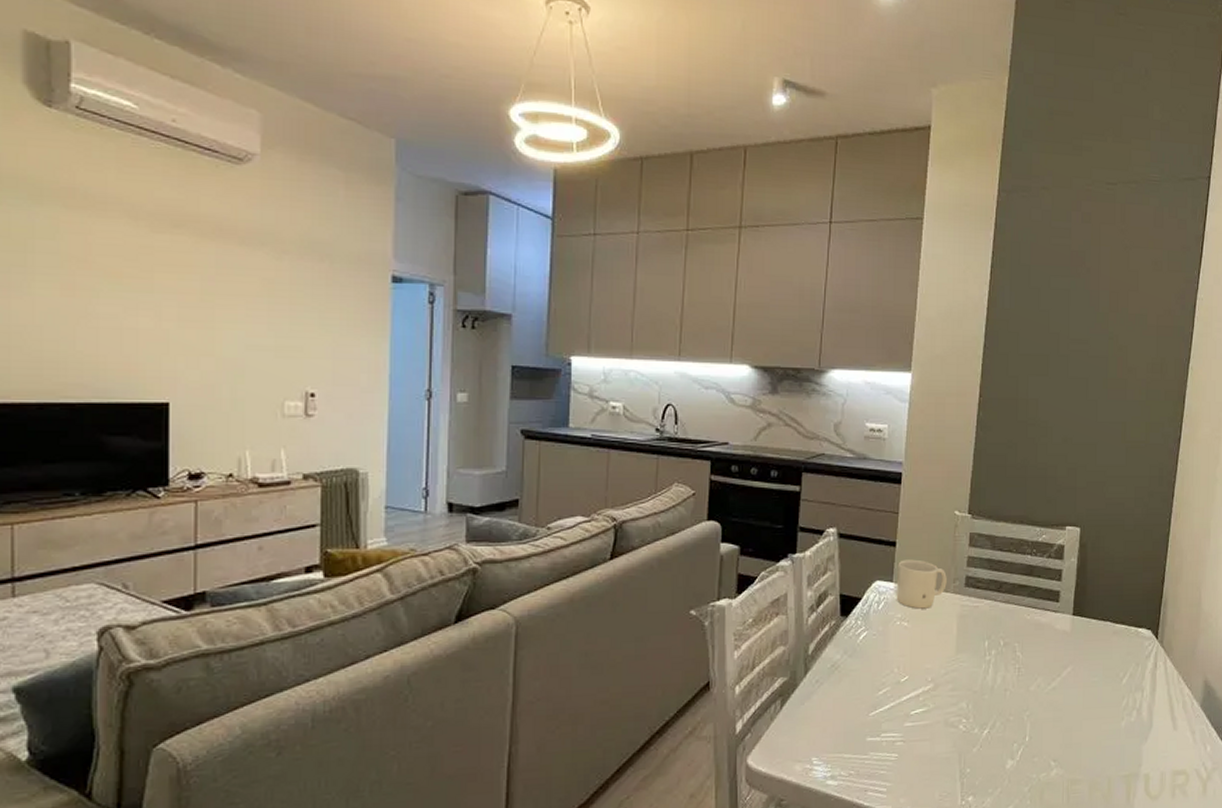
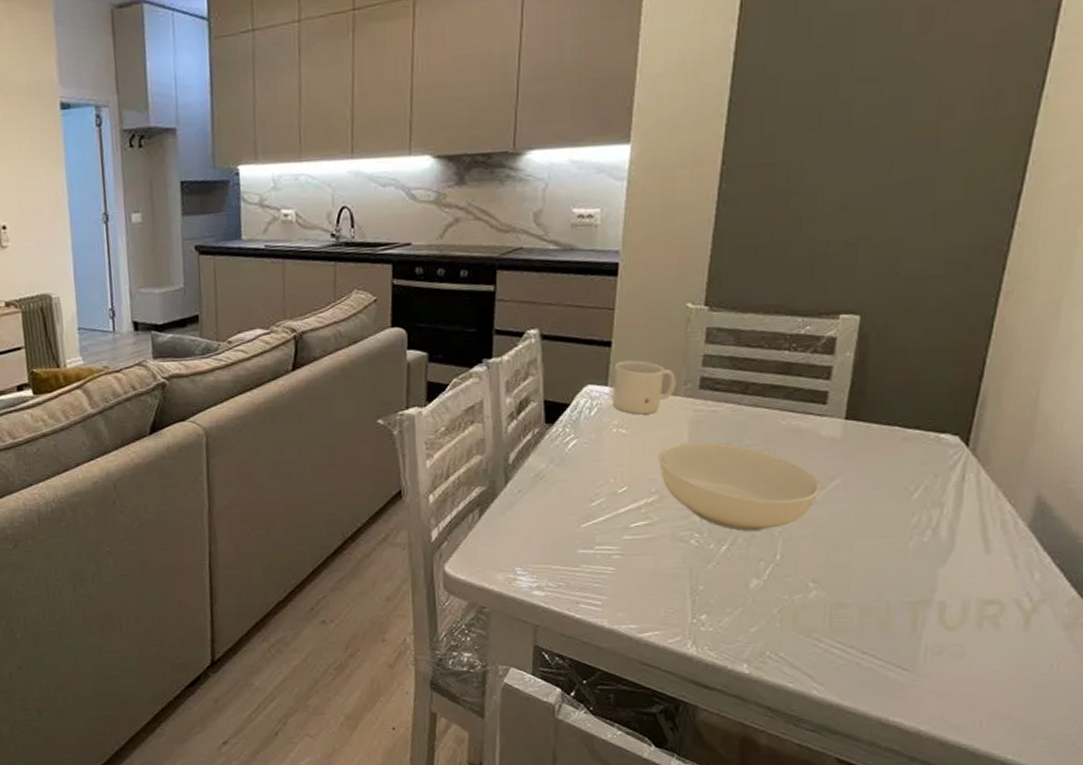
bowl: none [934,633,1057,716] -> present [659,441,821,531]

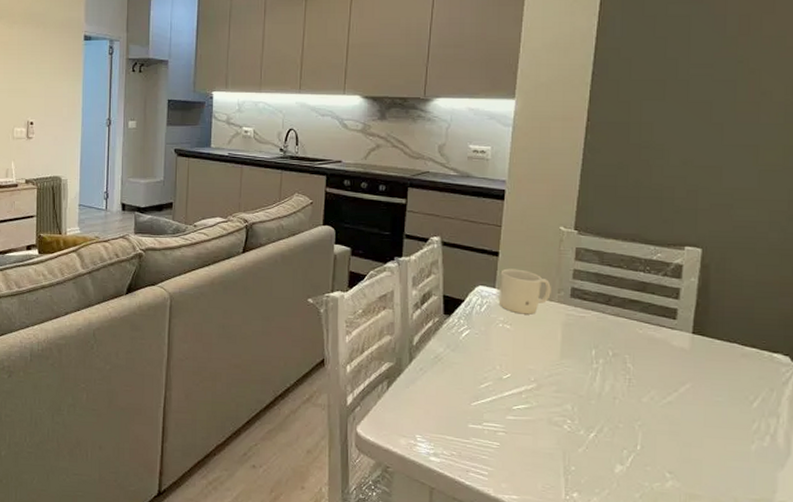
bowl: present [659,441,821,531] -> none [537,340,674,422]

